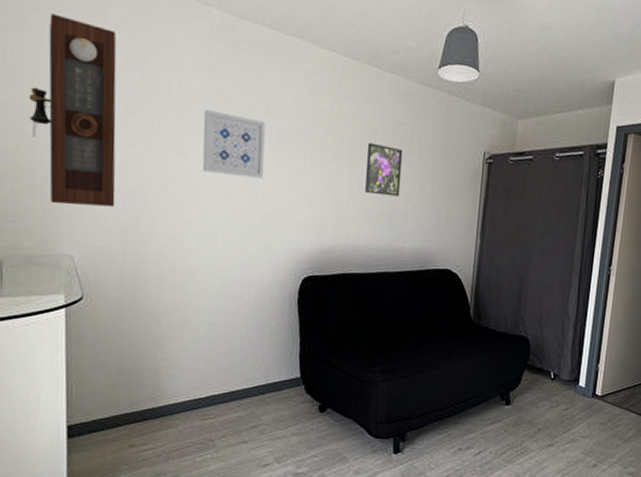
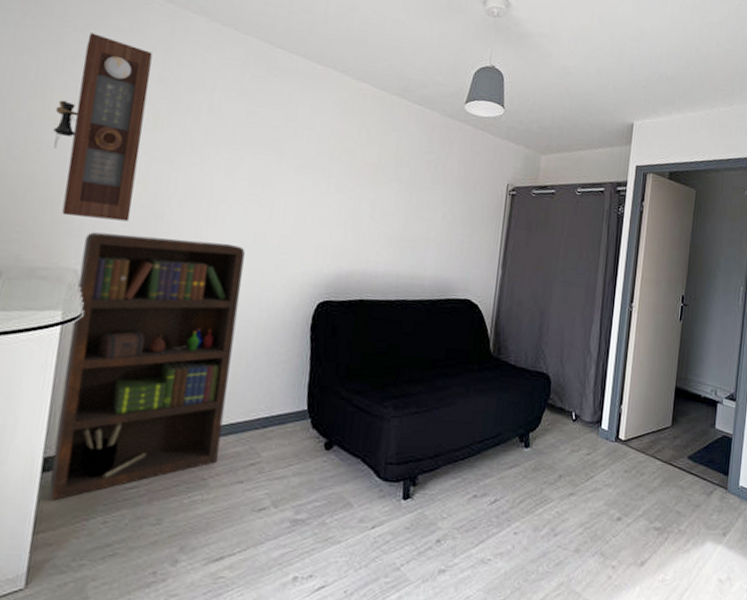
bookcase: none [75,218,229,461] -> present [49,232,245,500]
wall art: present [202,109,266,179] -> none [224,129,293,200]
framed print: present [365,143,403,197] -> none [388,170,428,224]

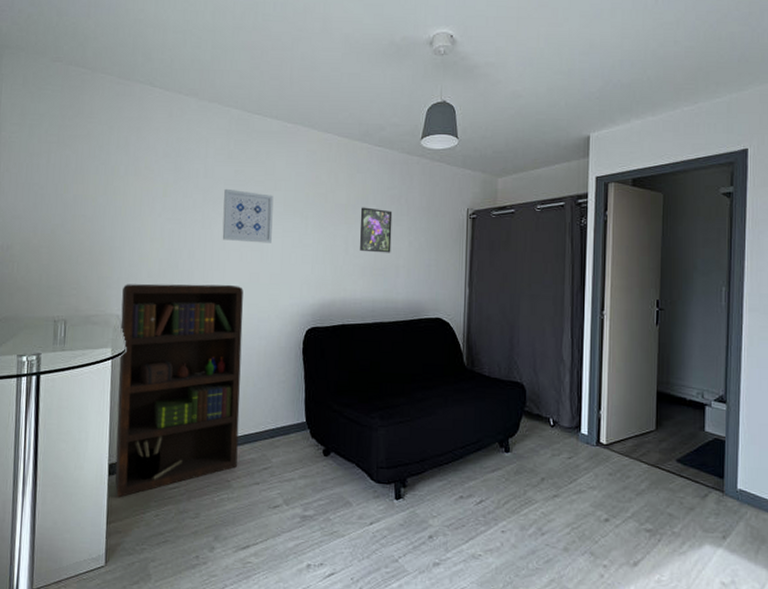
pendulum clock: present [53,33,153,222] -> none [92,124,158,273]
wall art: none [224,129,293,200] -> present [222,188,274,243]
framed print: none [388,170,428,224] -> present [360,207,393,253]

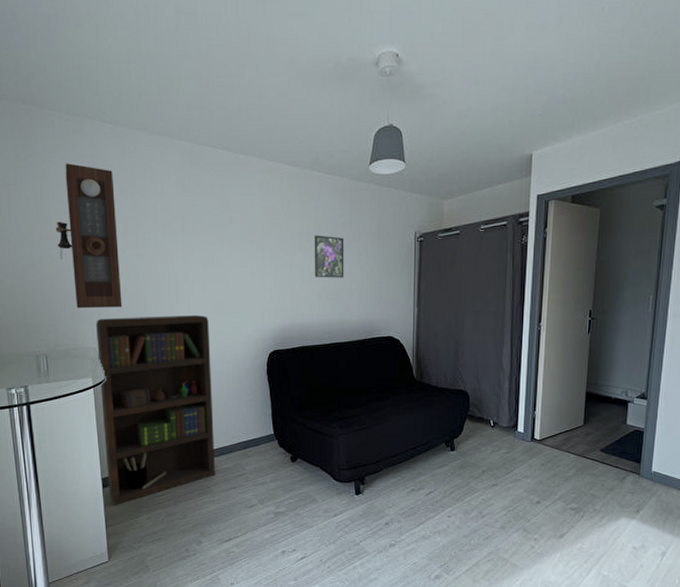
pendulum clock: none [92,124,158,273] -> present [55,163,123,309]
wall art: present [222,188,274,243] -> none [183,222,231,274]

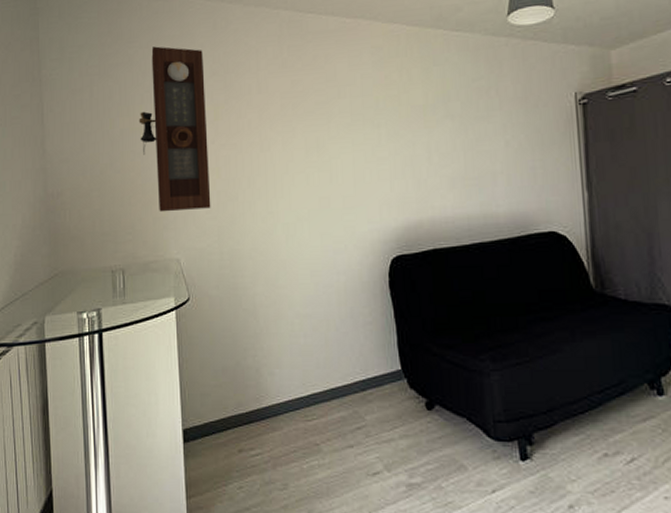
bookcase: present [96,314,215,505] -> none [181,213,325,467]
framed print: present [314,235,344,278] -> none [442,105,485,160]

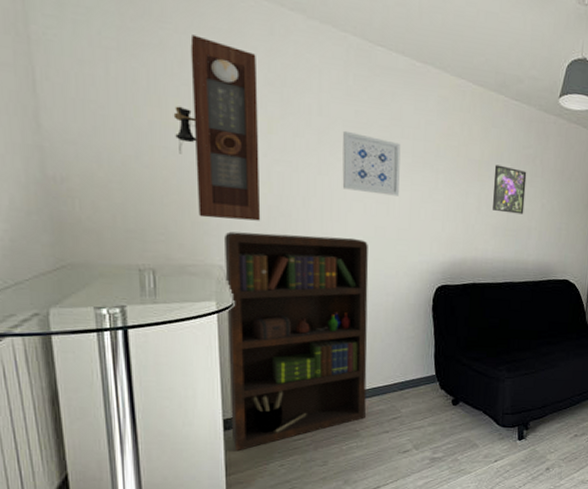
bookcase: none [181,213,325,467] -> present [225,231,369,450]
wall art: none [282,102,341,163] -> present [342,130,401,196]
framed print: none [442,105,485,160] -> present [493,165,527,215]

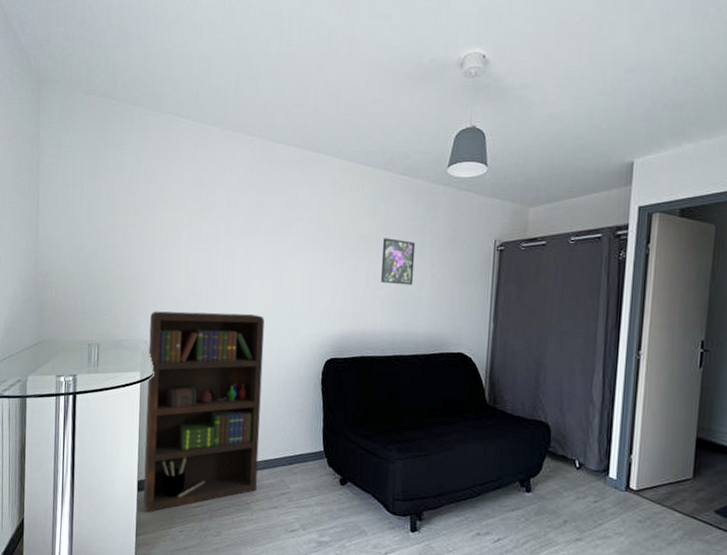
pendulum clock: present [173,34,261,221] -> none [122,155,184,301]
wall art: present [342,130,401,196] -> none [244,218,295,274]

